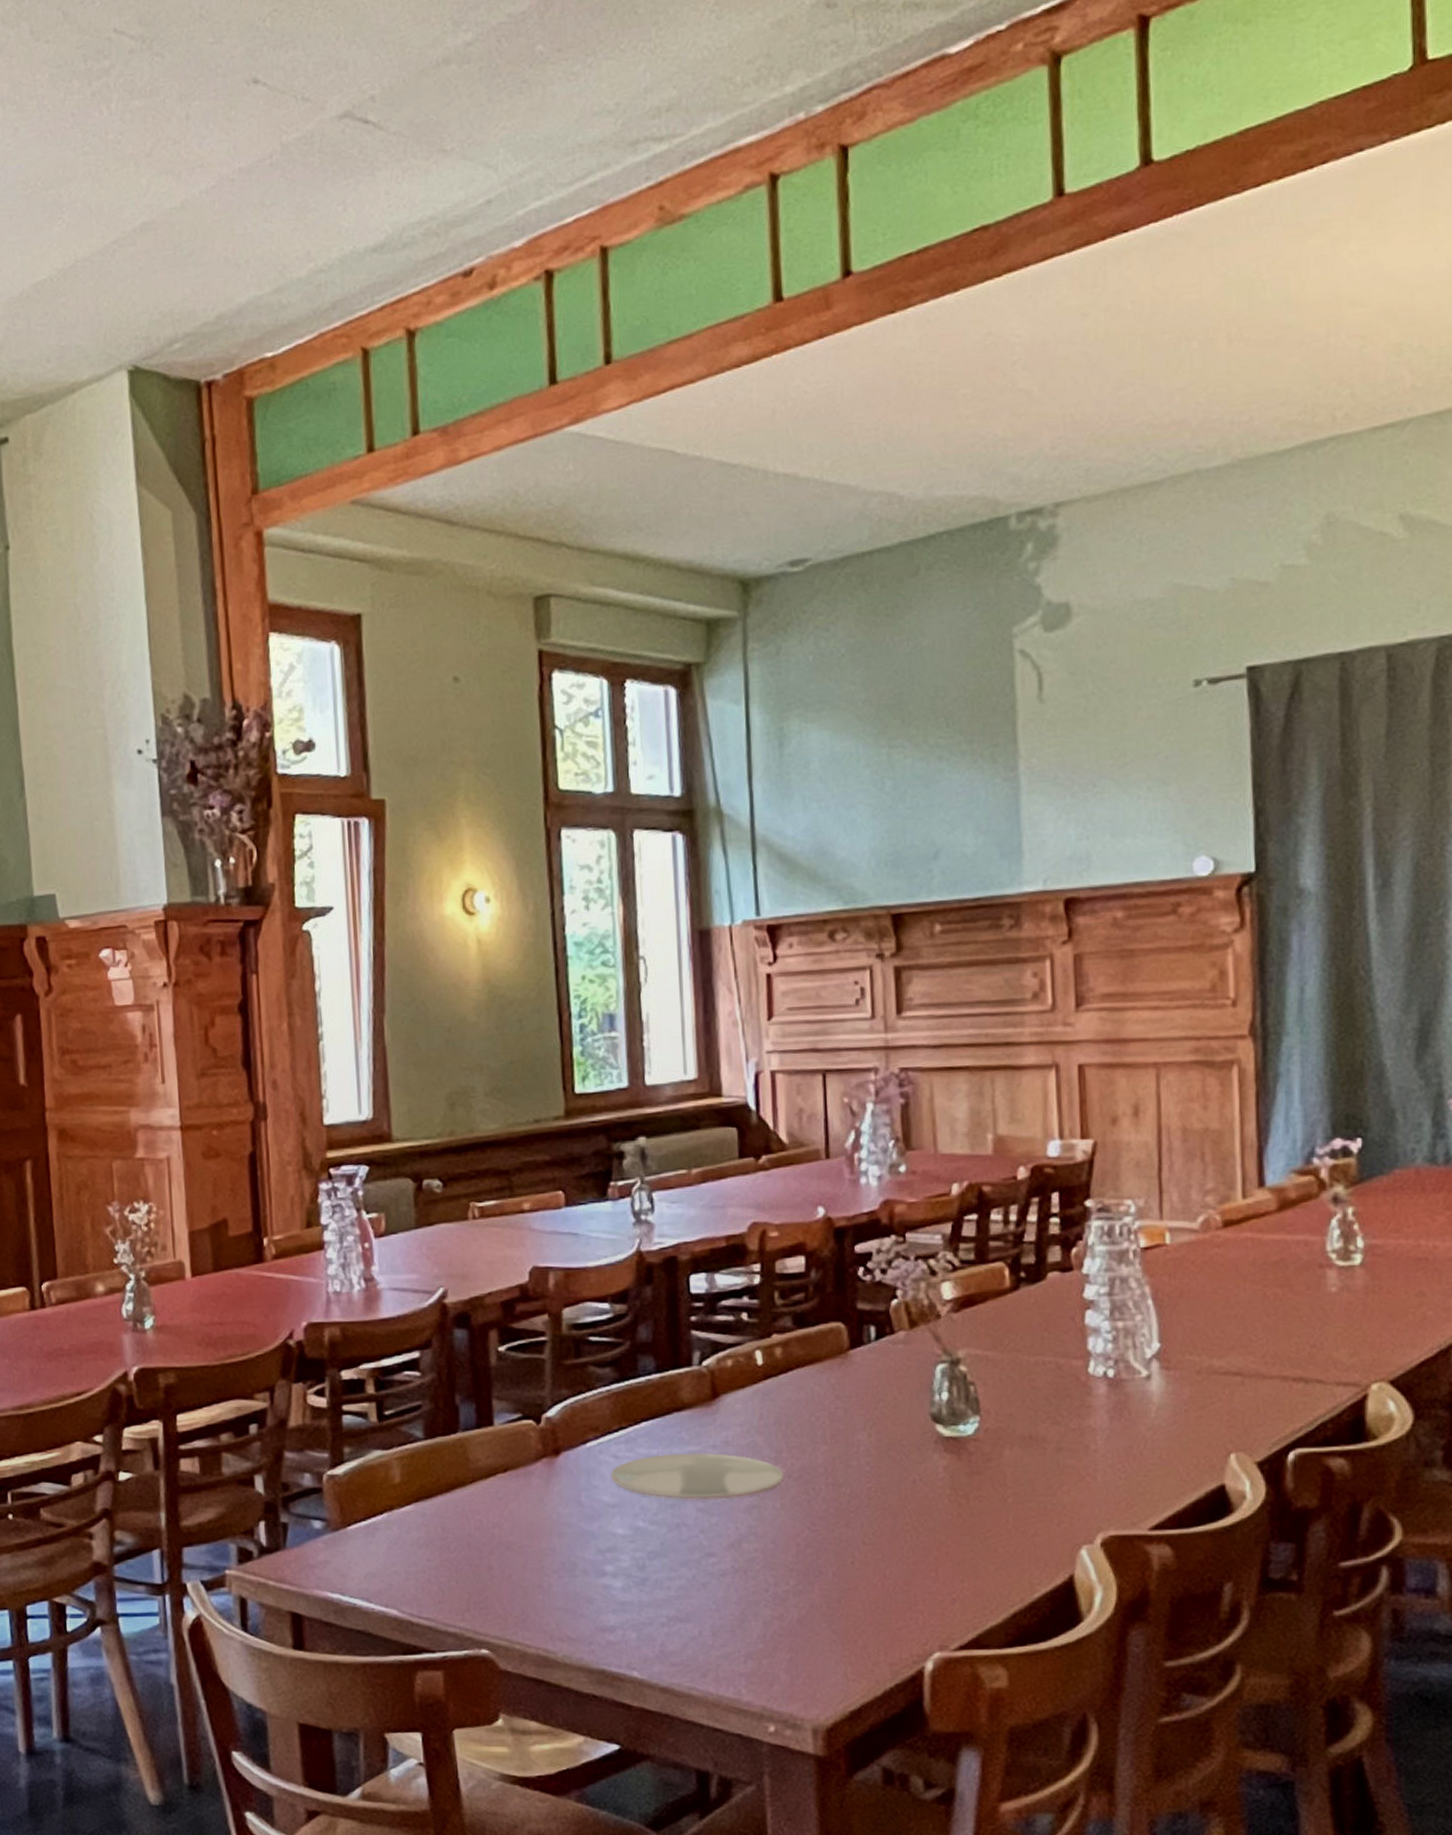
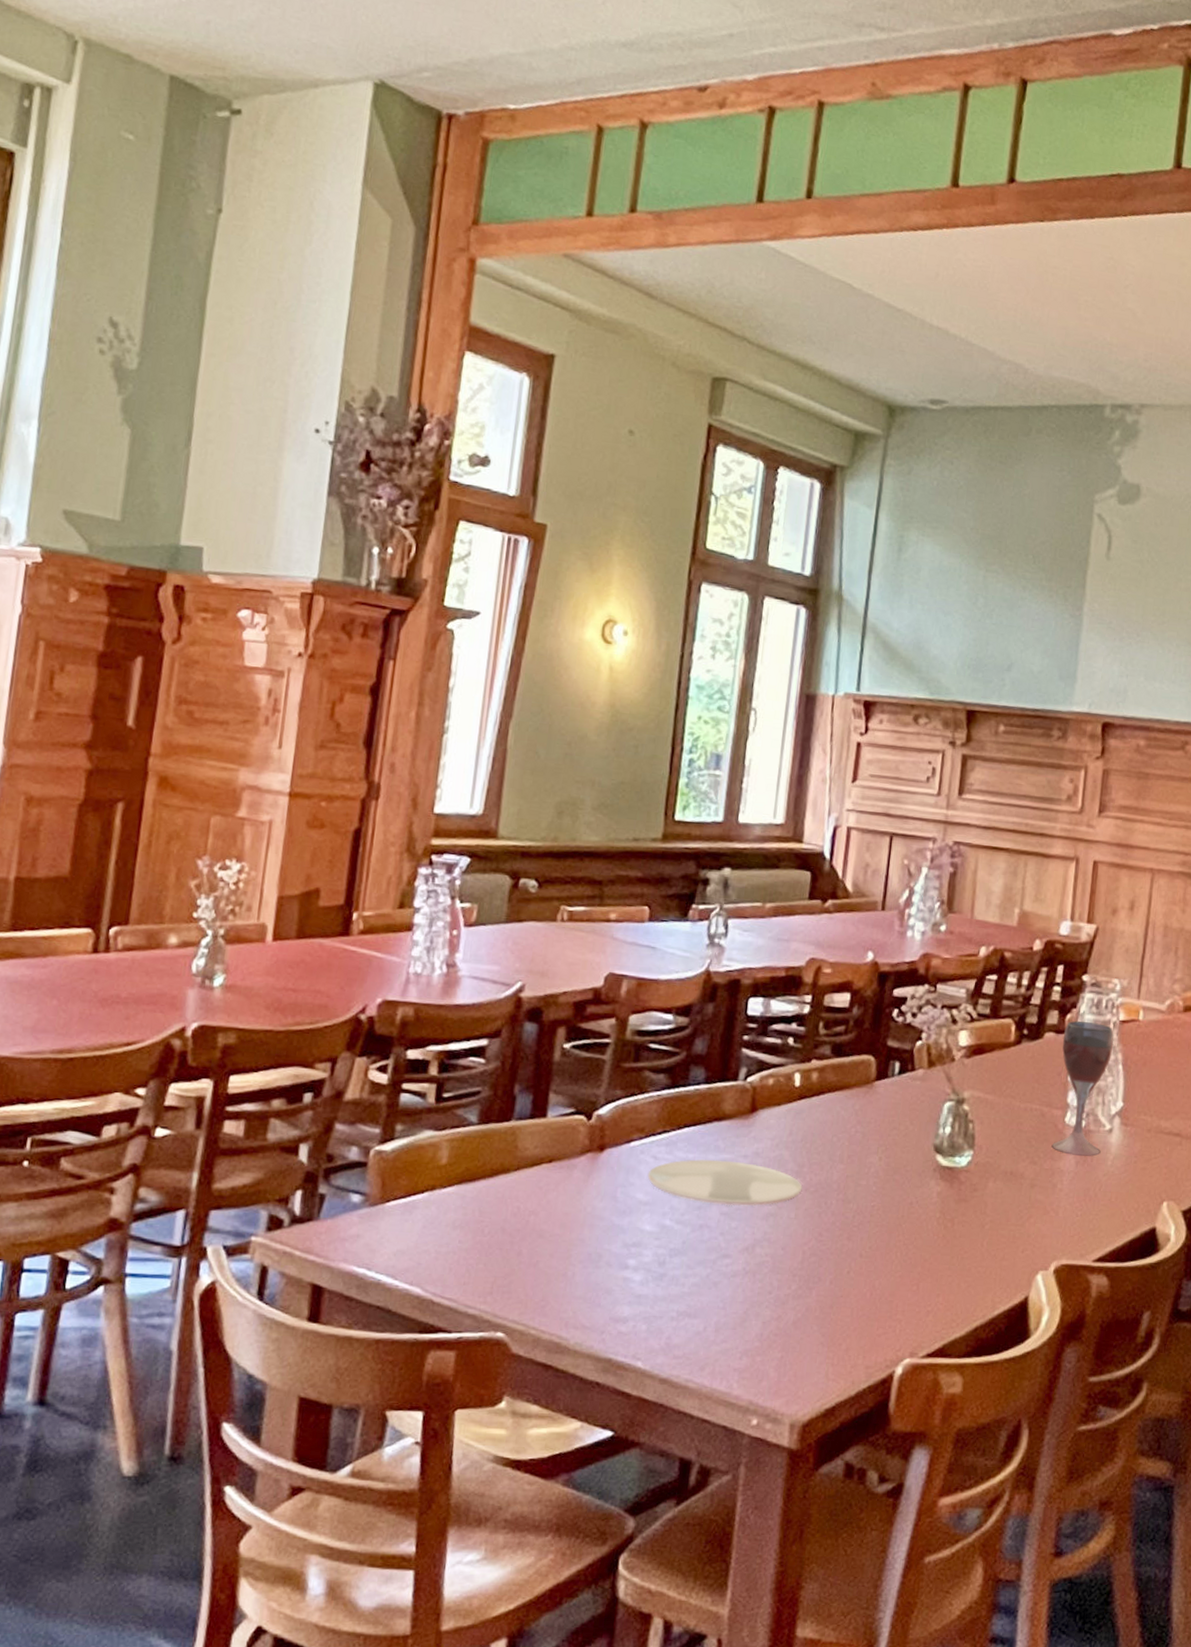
cup: none [1071,1253,1139,1411] -> present [1051,1021,1114,1157]

